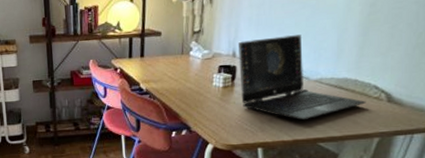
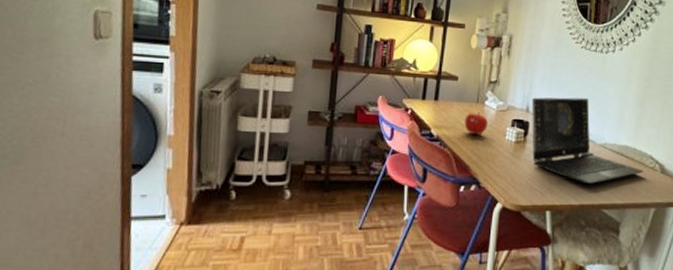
fruit: none [171,63,194,85] -> present [464,112,488,136]

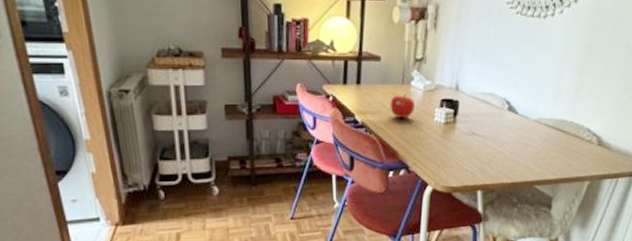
laptop: present [531,97,643,185] -> none [461,71,579,162]

